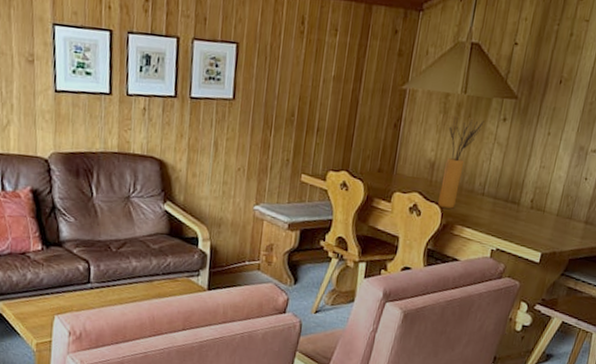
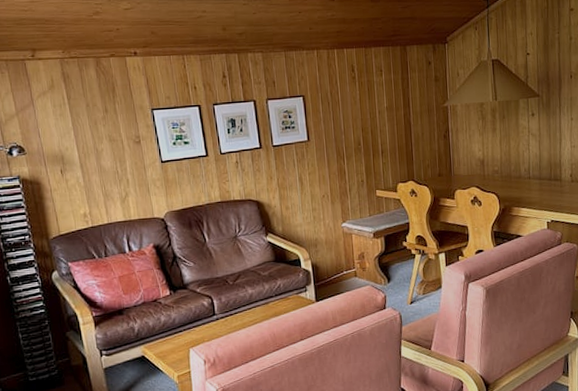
vase: present [438,116,484,209] -> none [489,119,517,195]

